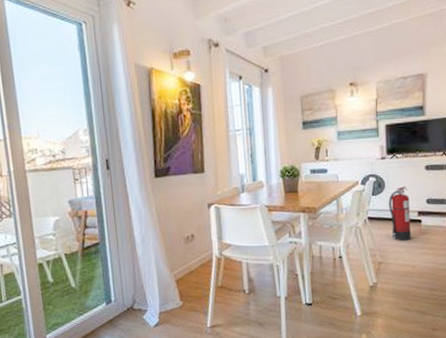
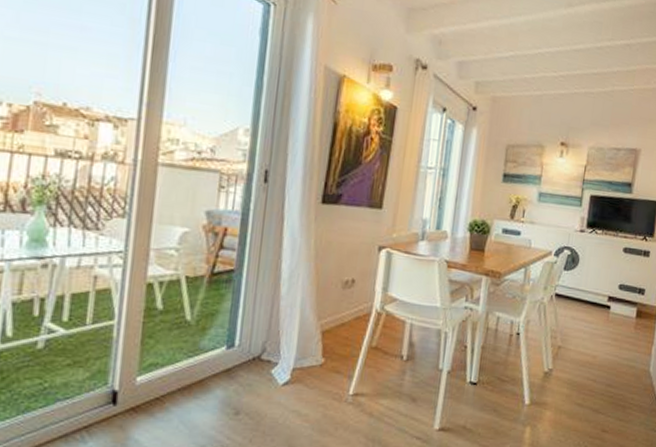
fire extinguisher: present [389,186,411,241] -> none [577,265,602,327]

